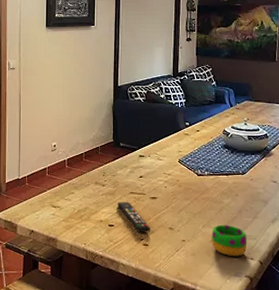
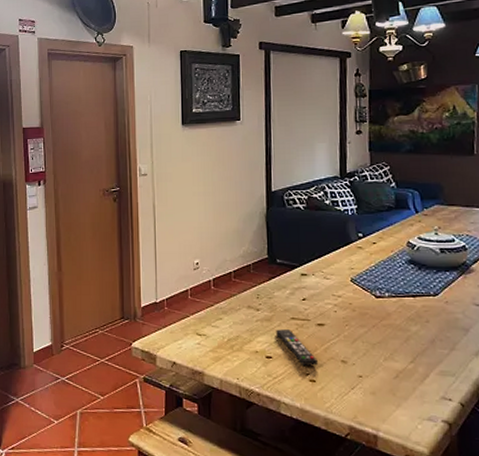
mug: present [212,224,248,257] -> none [396,357,444,398]

